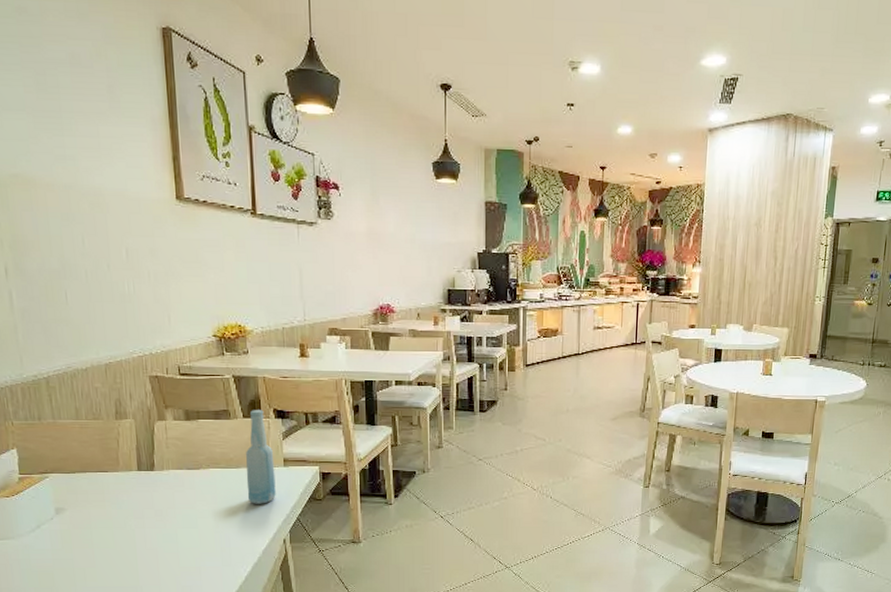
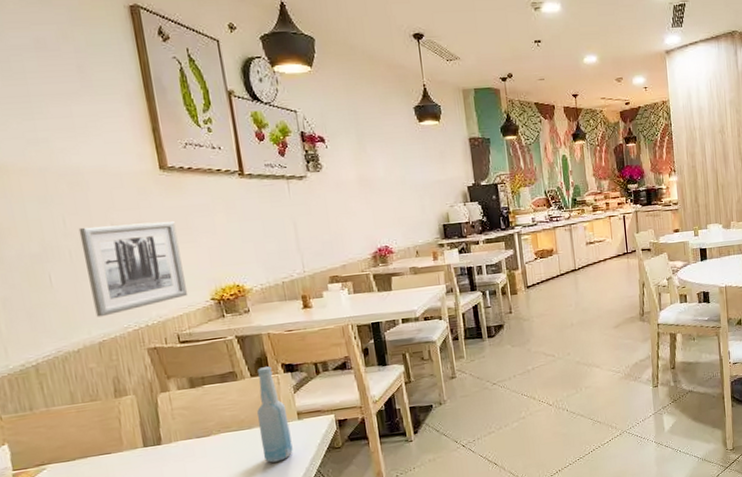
wall art: none [96,249,192,339] -> present [78,221,188,318]

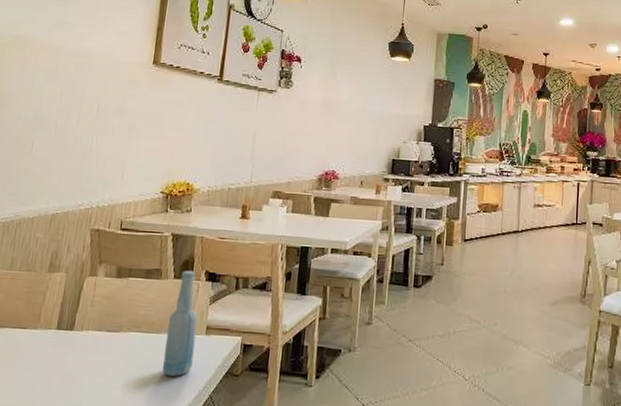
wall art: present [78,221,188,318] -> none [58,104,151,191]

